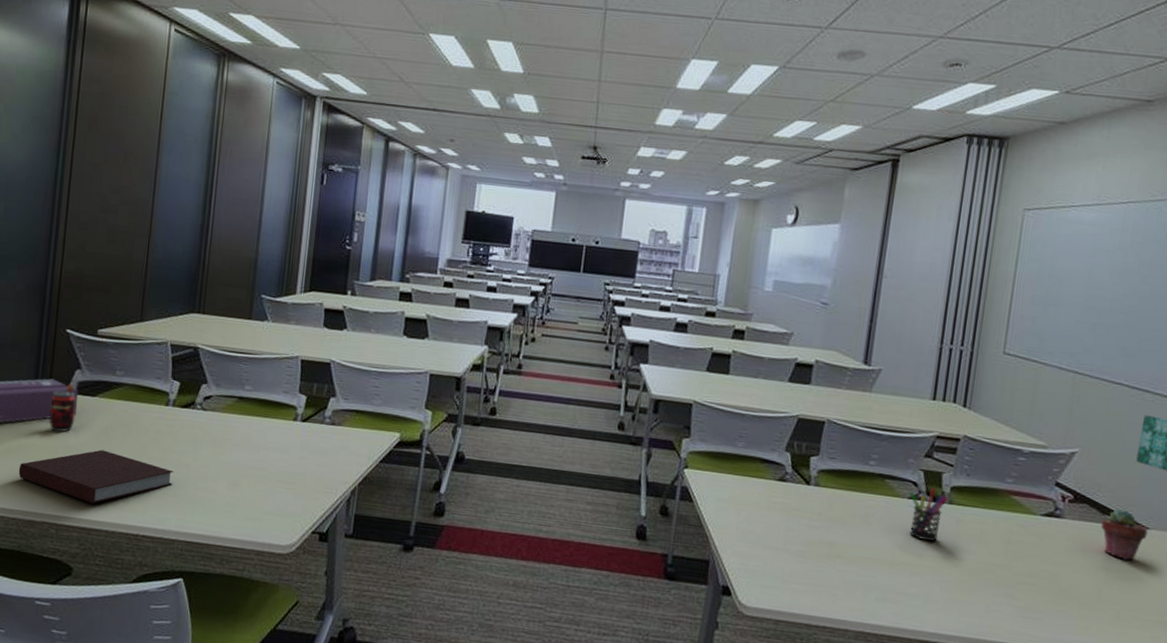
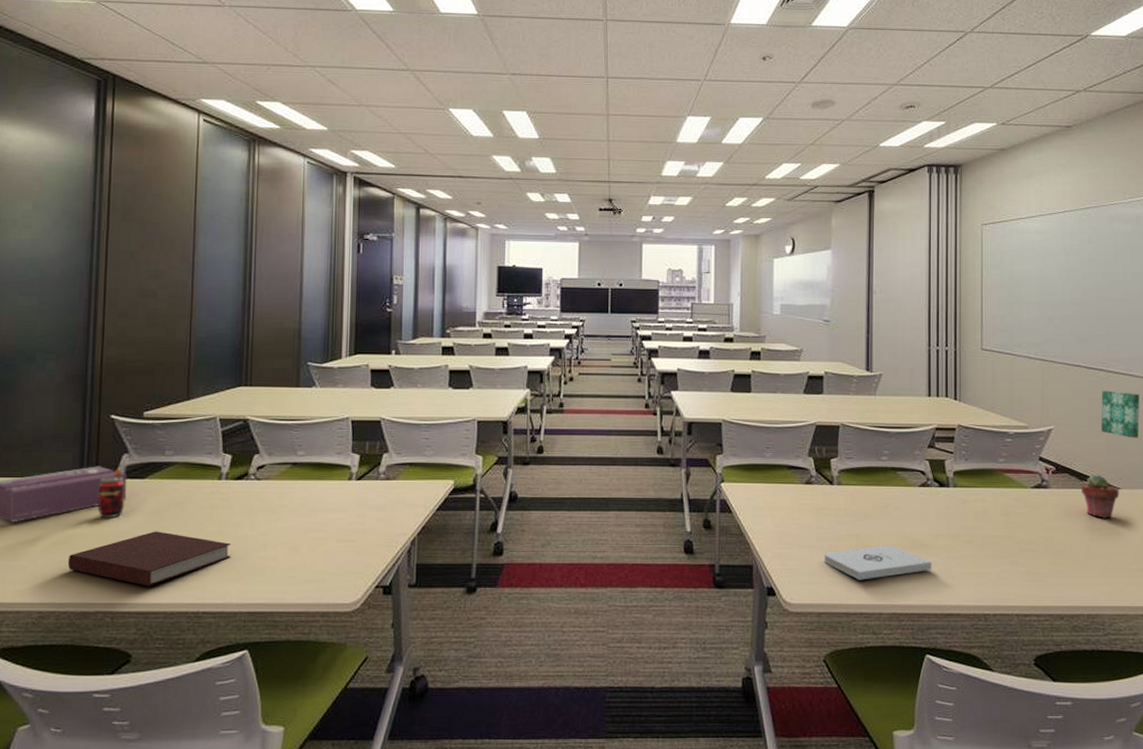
notepad: none [788,557,912,592] -> present [823,545,932,580]
pen holder: present [908,488,948,542] -> none [918,474,952,523]

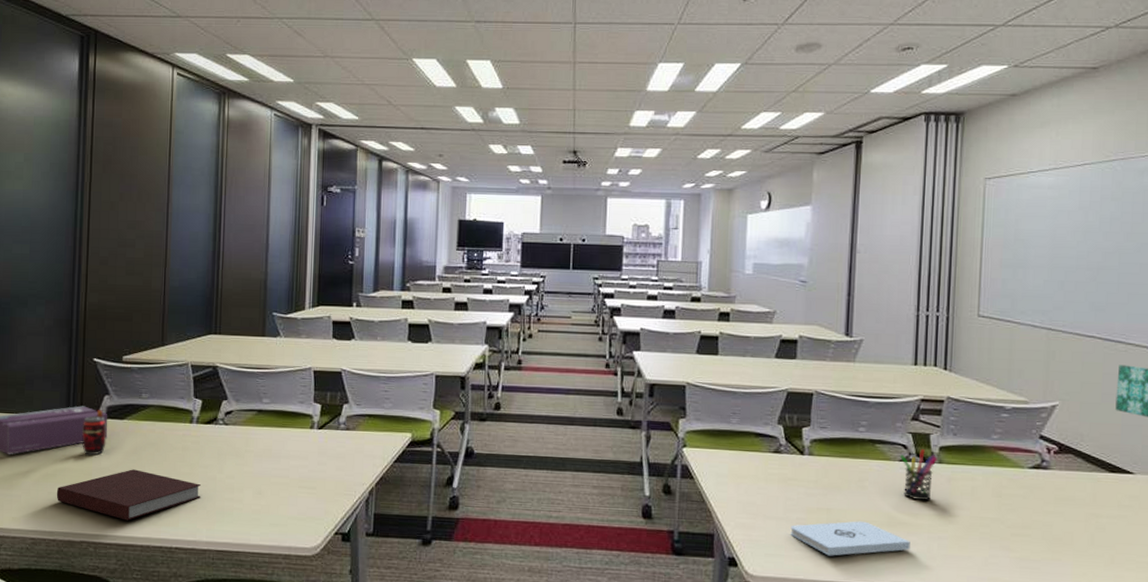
pen holder: none [918,474,952,523] -> present [899,449,937,501]
potted succulent: present [1081,475,1119,518] -> none [1087,457,1134,506]

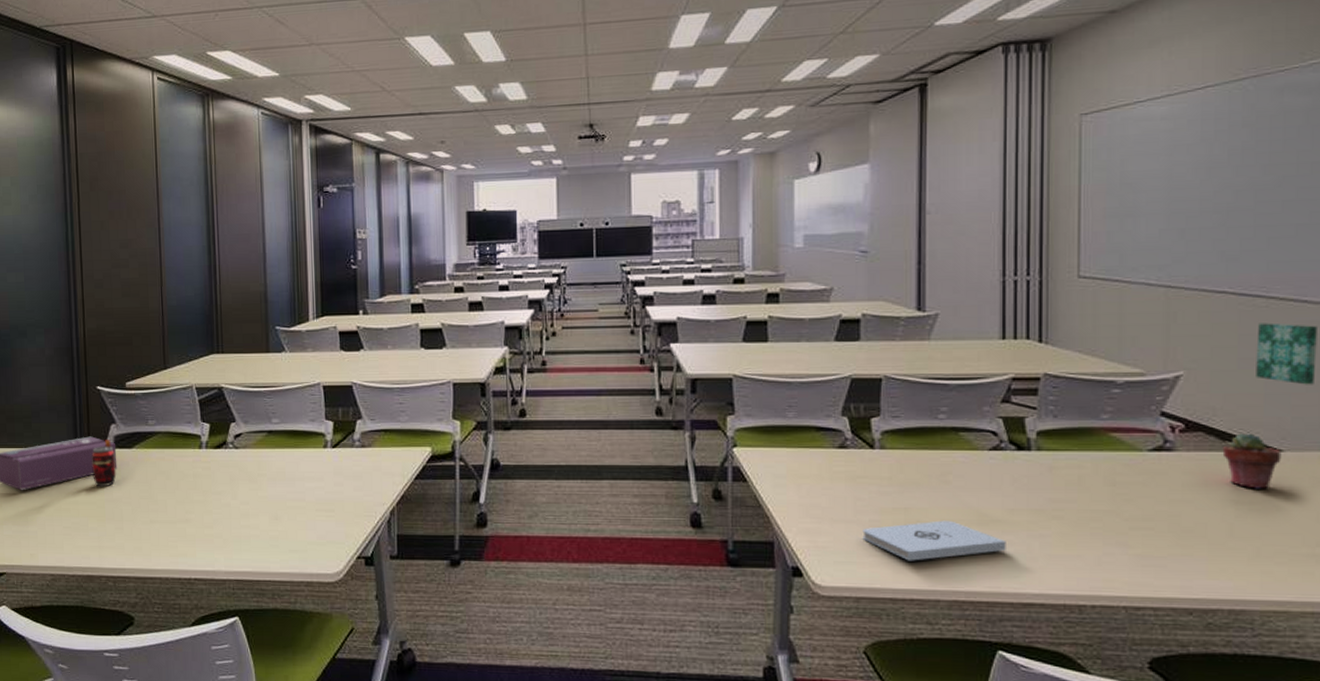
notebook: present [56,469,201,521] -> none [71,499,217,553]
pen holder: present [899,449,937,501] -> none [988,435,1035,495]
potted succulent: none [1087,457,1134,506] -> present [1222,433,1282,489]

